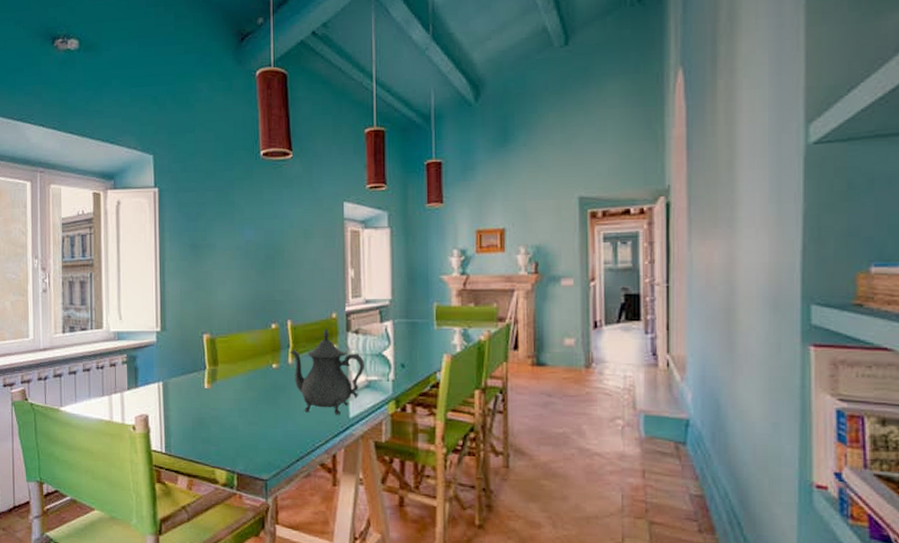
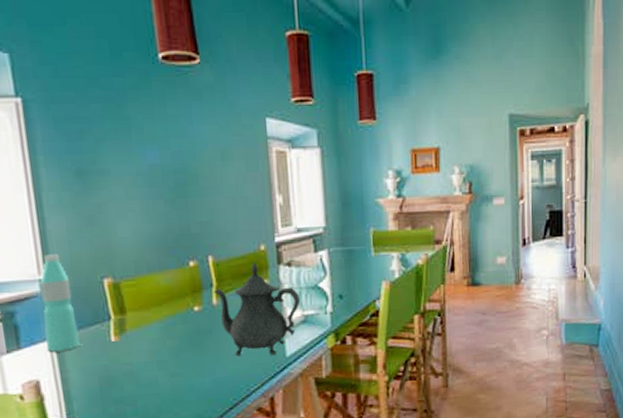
water bottle: none [155,311,182,393] -> present [40,254,80,353]

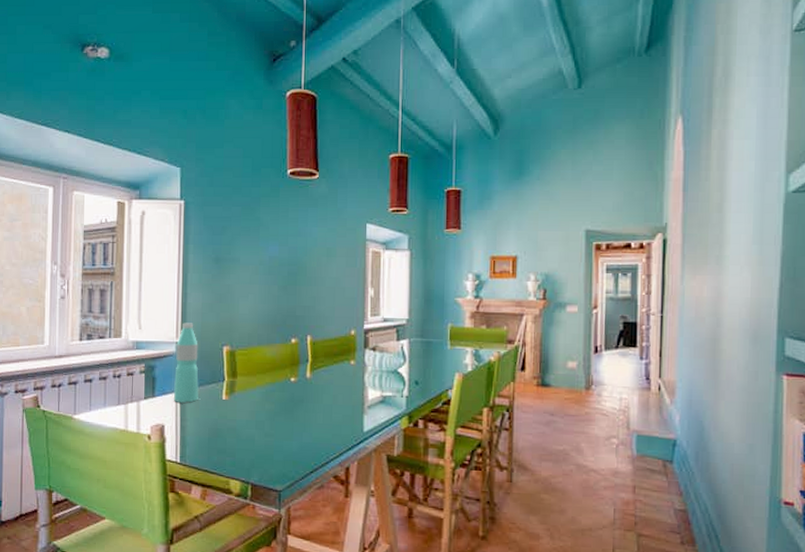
teapot: present [213,263,301,356] -> none [308,345,381,429]

